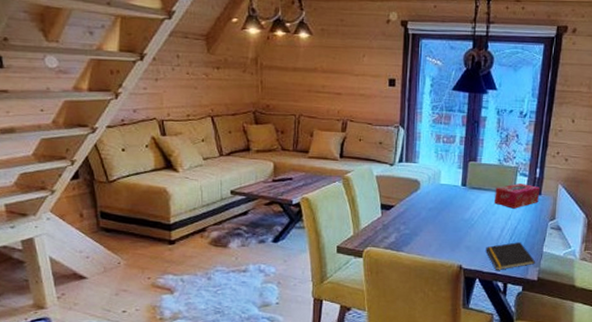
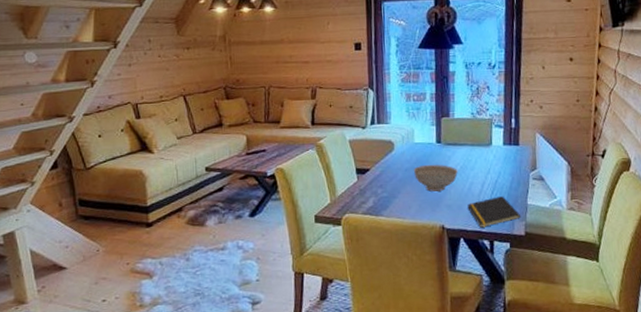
decorative bowl: none [436,206,480,233] -> present [413,164,458,192]
tissue box: present [495,182,541,209] -> none [471,134,518,162]

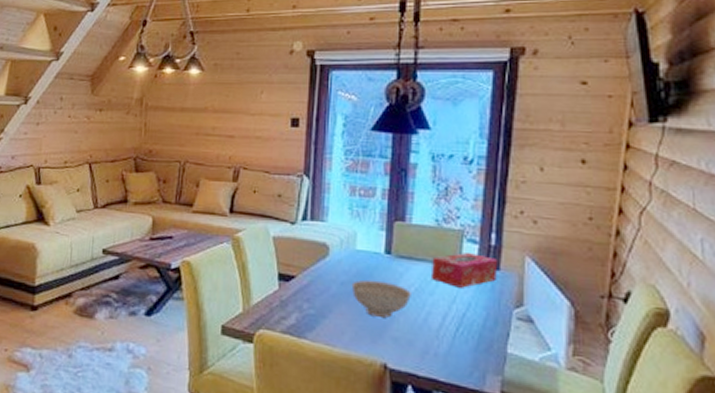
notepad: present [467,196,522,228] -> none [421,335,497,376]
tissue box: none [471,134,518,162] -> present [432,251,498,288]

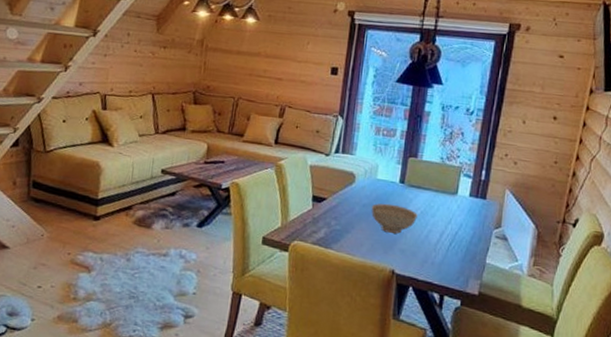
tissue box: present [432,251,498,288] -> none [434,184,486,212]

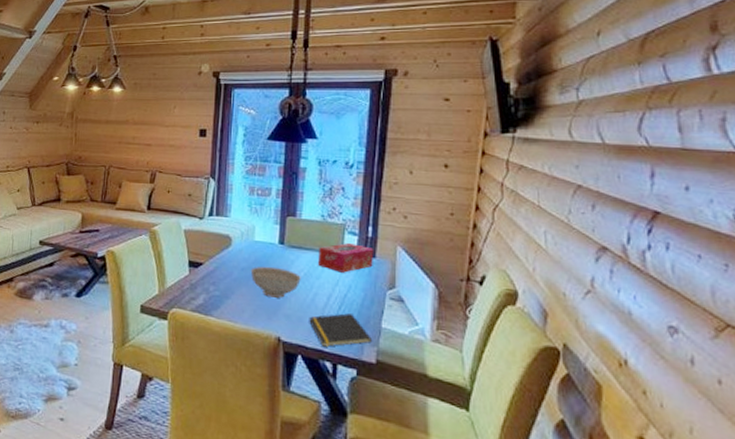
notepad: none [422,249,477,280] -> present [309,313,373,347]
tissue box: none [434,184,486,212] -> present [318,242,374,273]

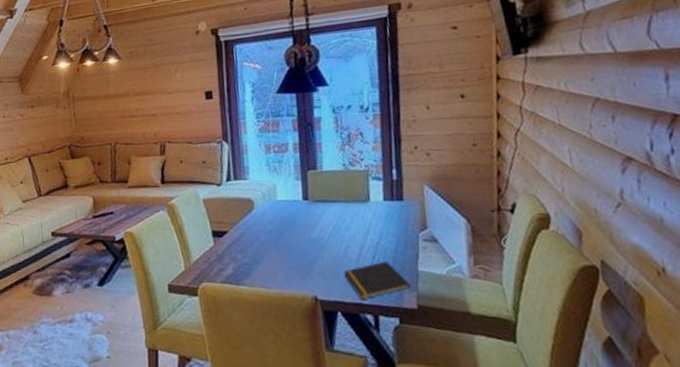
decorative bowl: present [250,266,301,298] -> none [277,224,330,257]
tissue box: present [318,242,374,273] -> none [344,188,402,221]

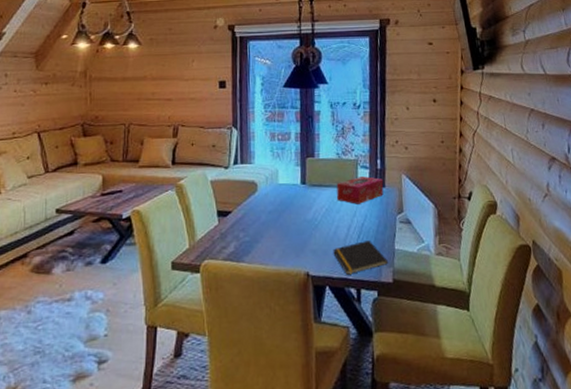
tissue box: none [344,188,402,221] -> present [336,175,384,204]

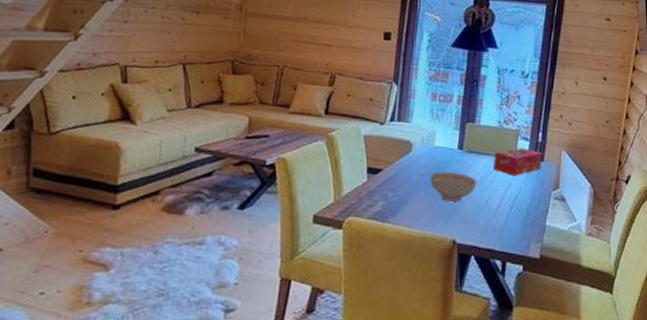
decorative bowl: none [277,206,323,236] -> present [429,171,477,202]
notepad: present [333,240,389,275] -> none [483,214,538,246]

